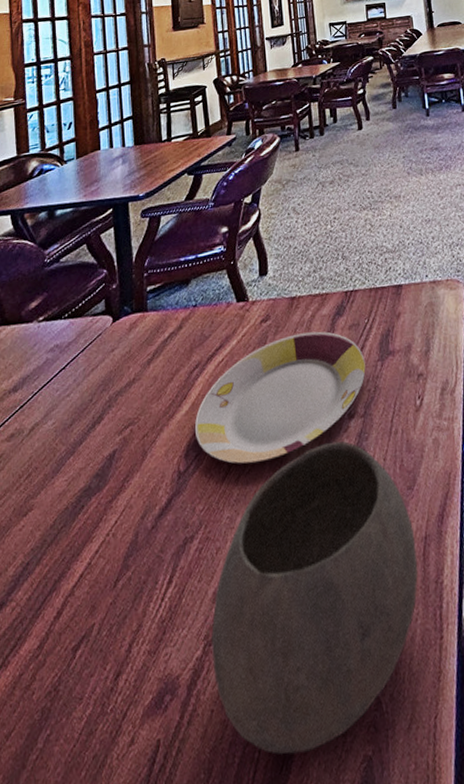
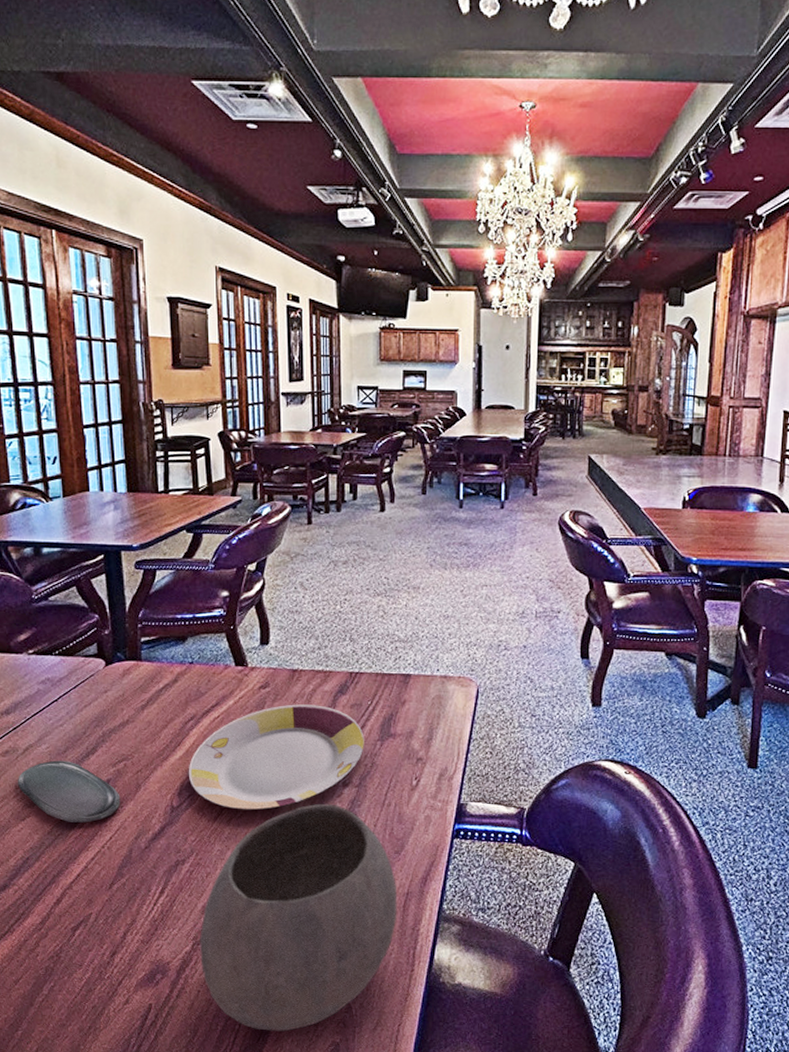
oval tray: none [22,435,127,510] -> present [18,760,121,823]

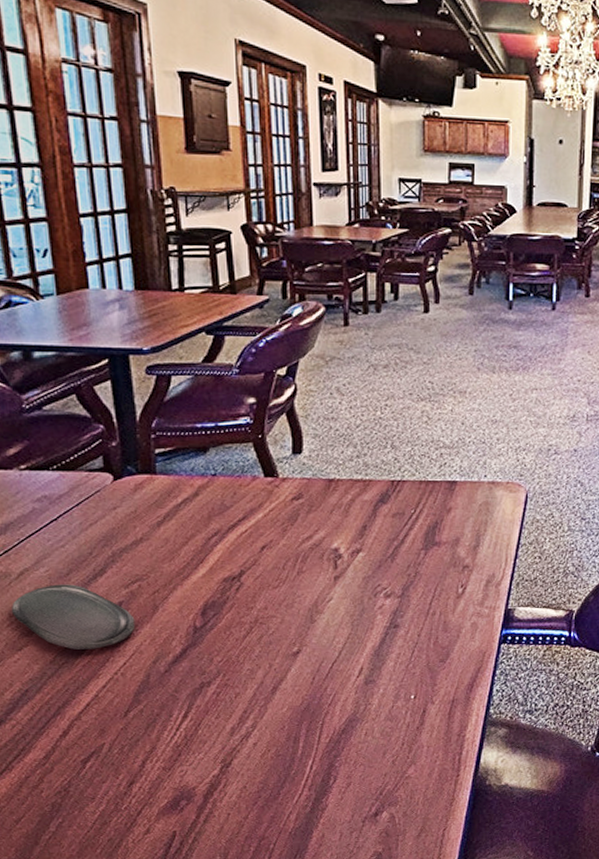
plate: present [188,704,364,810] -> none [212,515,407,627]
bowl: present [200,803,398,1032] -> none [229,615,443,847]

